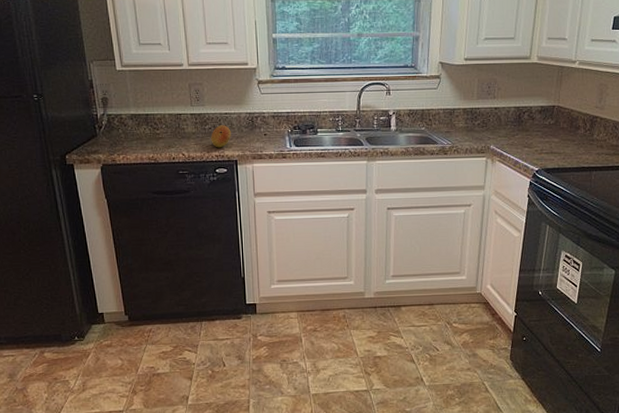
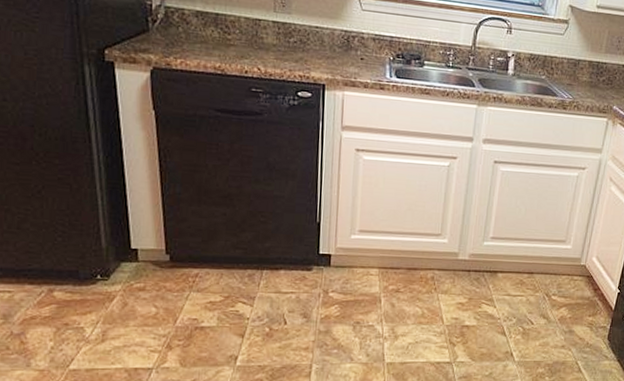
fruit: present [211,125,231,148] -> none [295,40,321,67]

